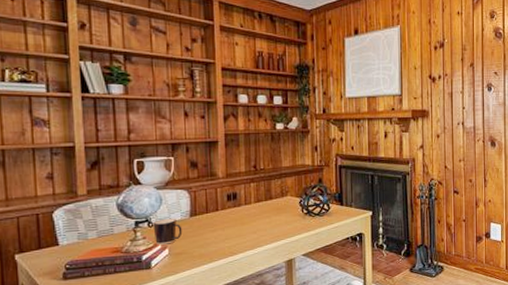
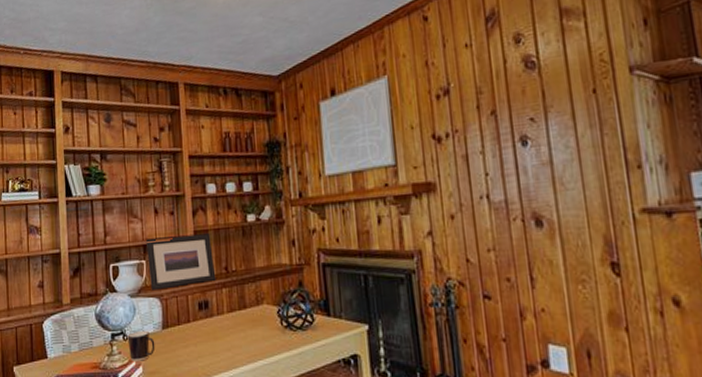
picture frame: none [174,137,245,184] -> present [145,233,216,290]

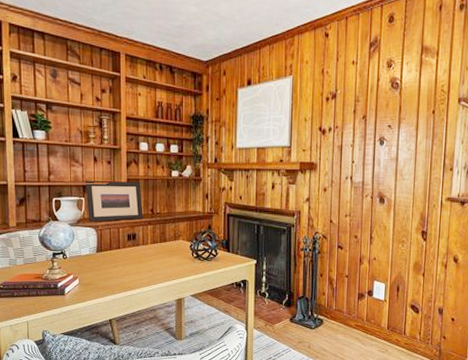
mug: present [127,330,155,361] -> none [67,252,90,275]

